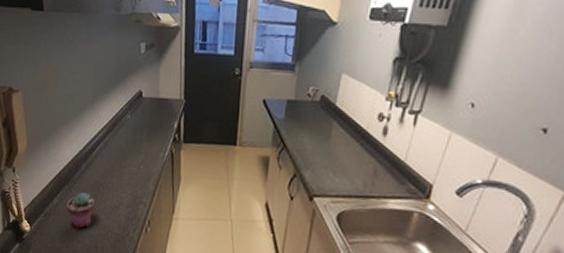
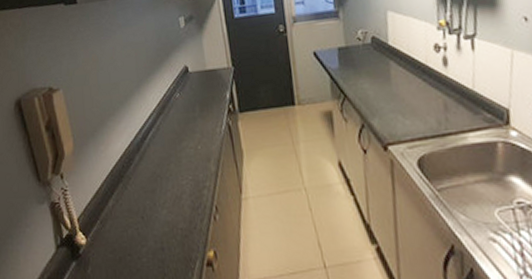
potted succulent: present [66,192,96,228] -> none [123,187,155,230]

